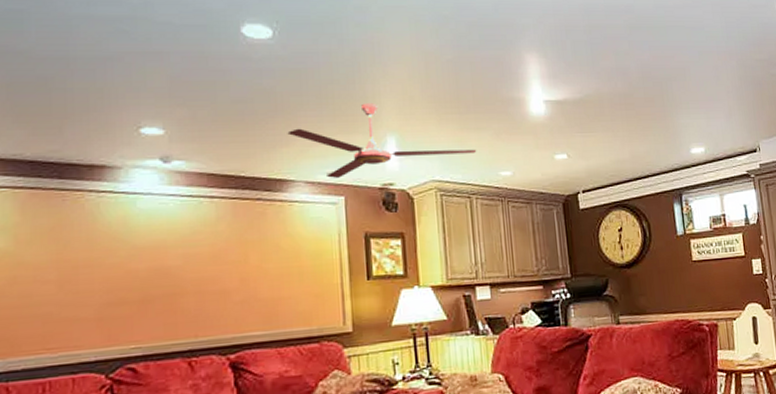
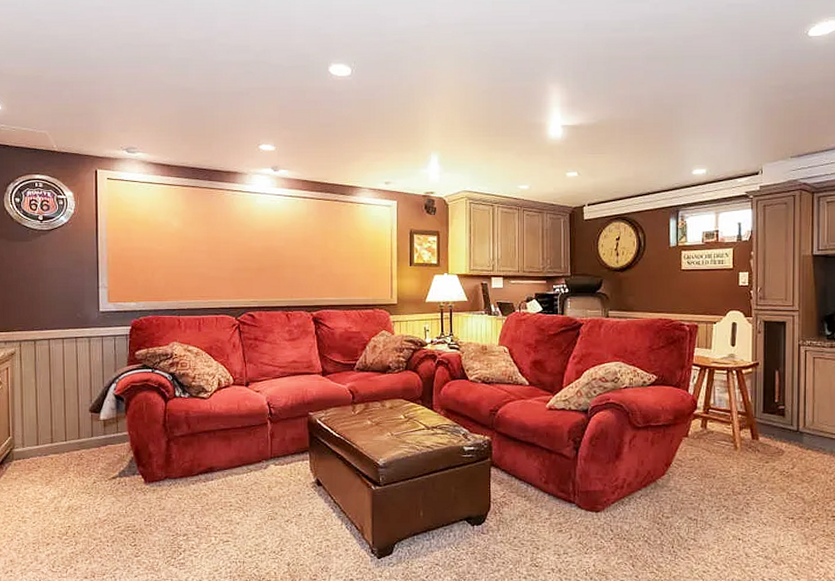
ceiling fan: present [287,103,477,178] -> none [358,127,502,186]

